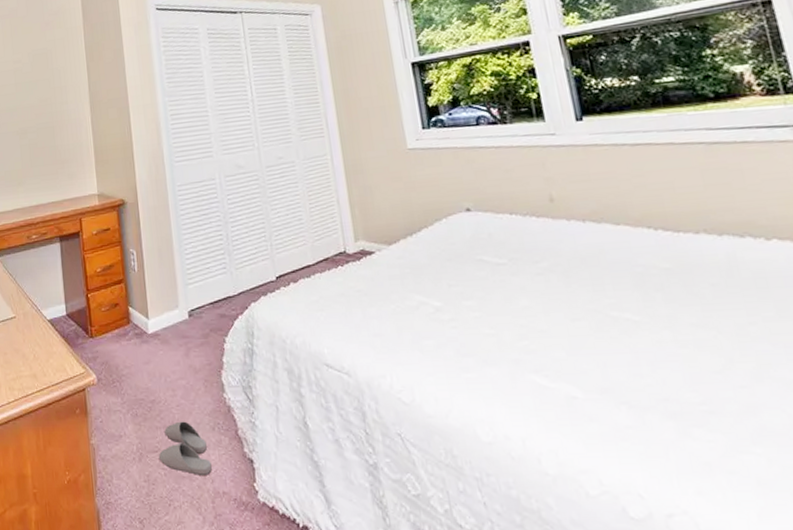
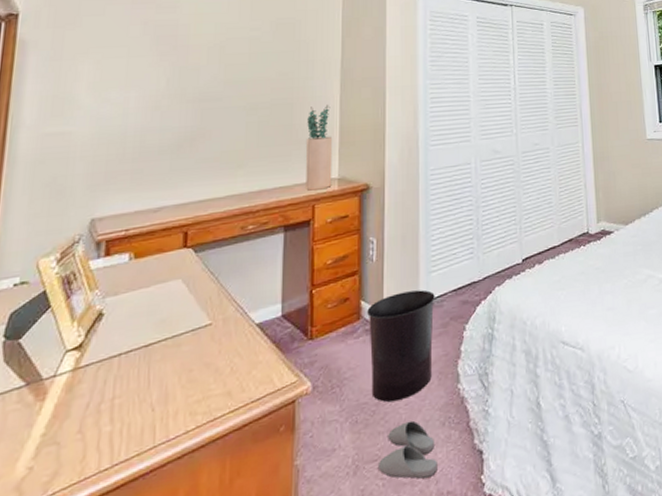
vase: none [67,126,93,206] -> present [305,104,333,191]
waste bin: none [135,301,198,401] -> present [367,290,435,402]

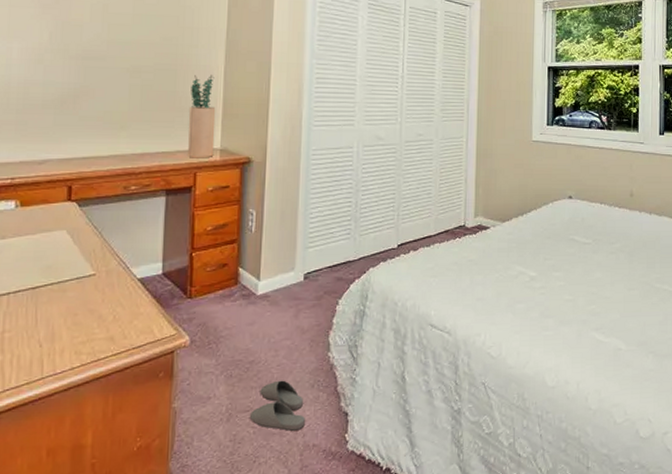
waste bin: present [367,290,435,402] -> none [245,263,311,361]

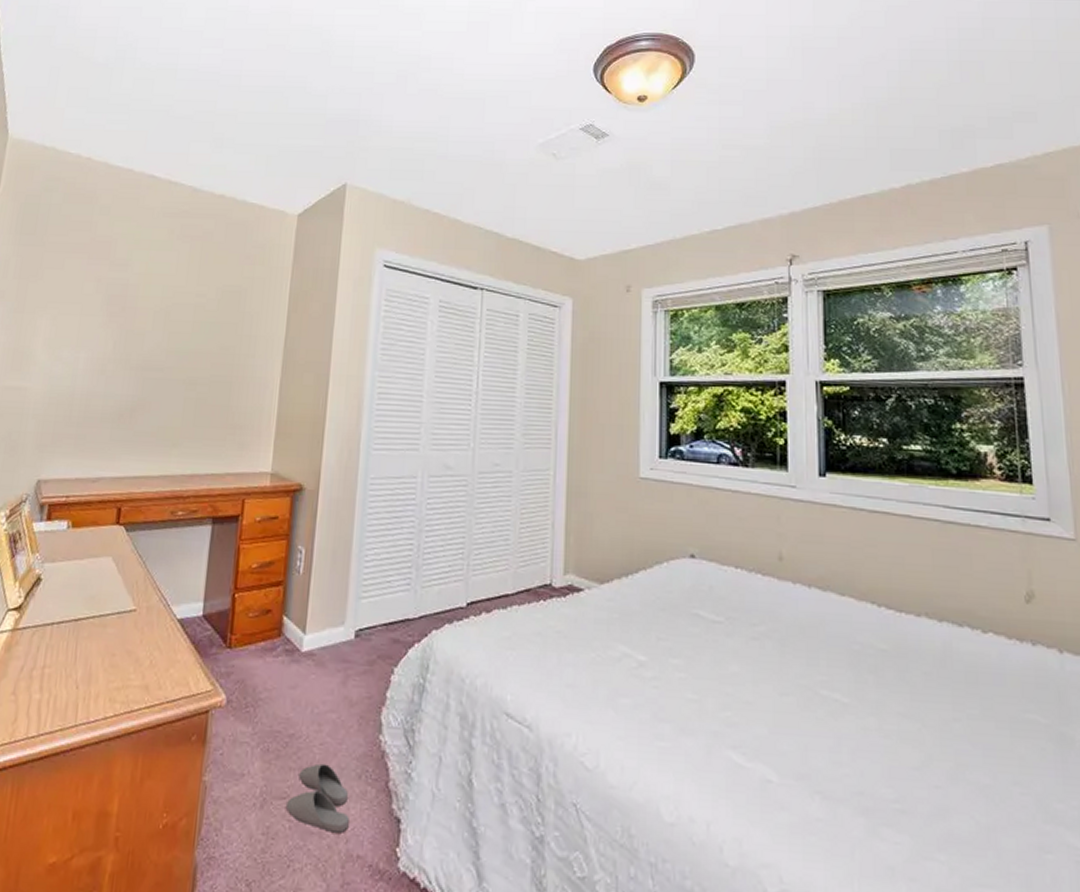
vase: present [188,74,216,158] -> none [237,387,270,483]

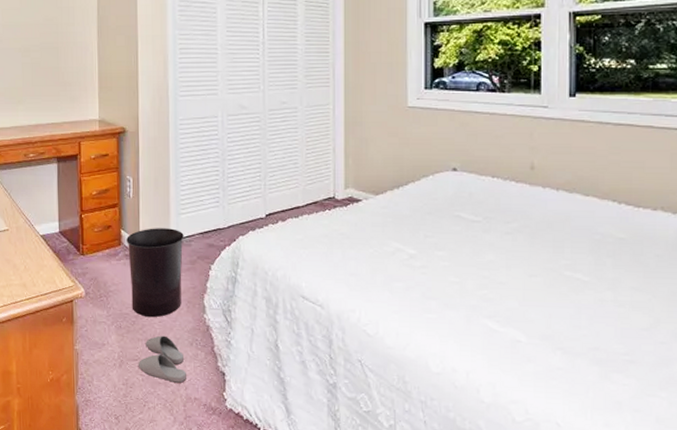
waste bin: none [286,615,363,737] -> present [126,228,184,317]

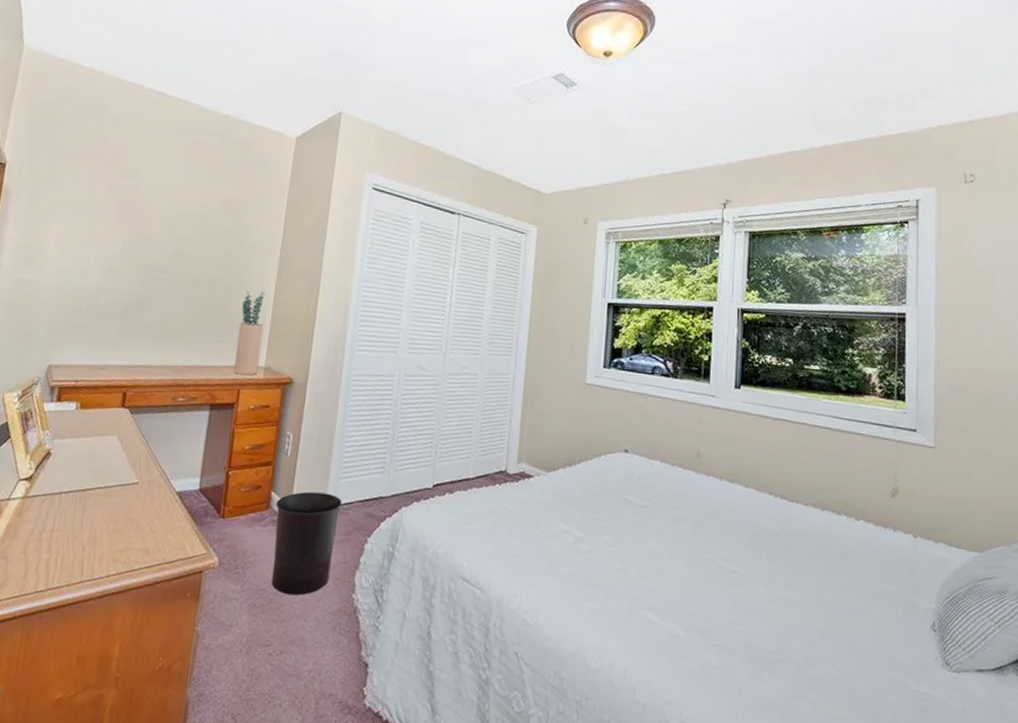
vase: none [70,50,94,129] -> present [234,291,265,376]
slippers: present [139,335,186,383] -> none [269,617,324,675]

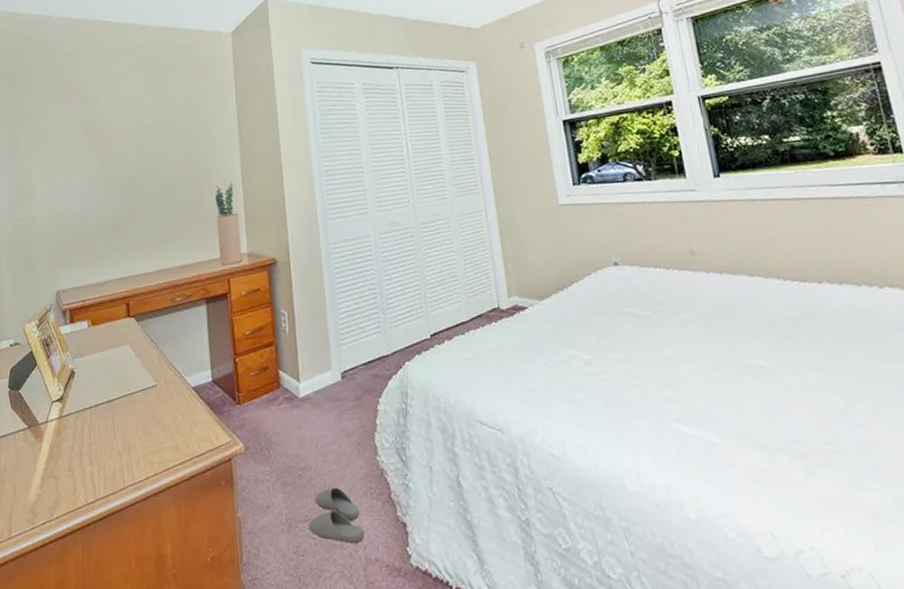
slippers: none [269,617,324,675] -> present [309,487,364,543]
waste bin: present [271,491,342,595] -> none [285,362,351,467]

